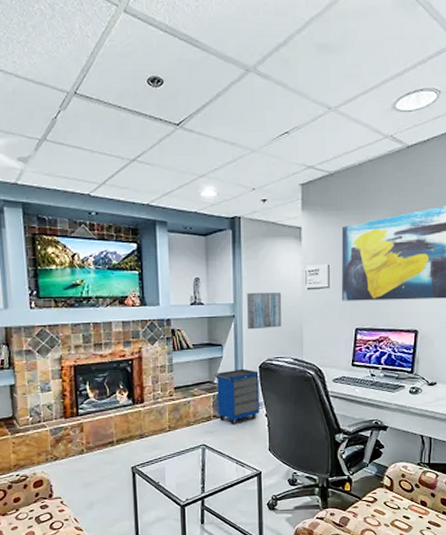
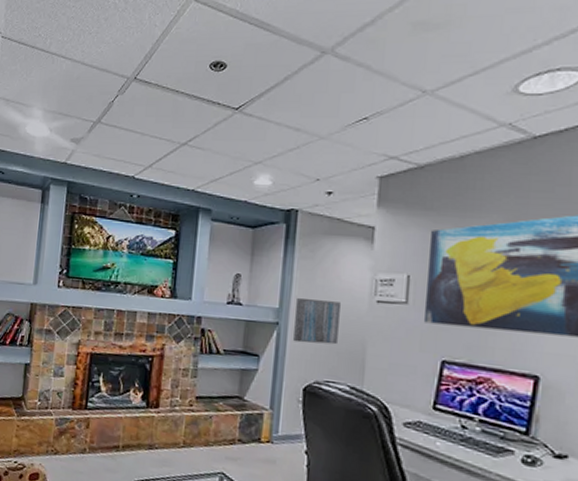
cabinet: present [214,368,259,425] -> none [244,387,301,456]

